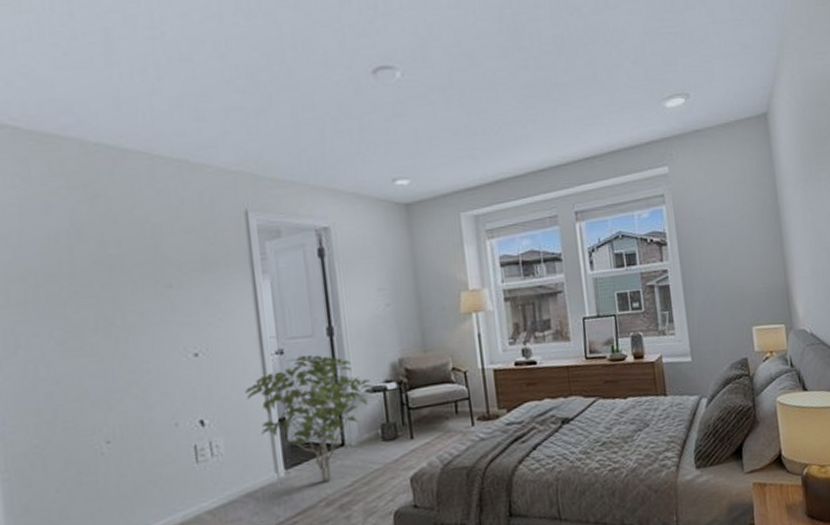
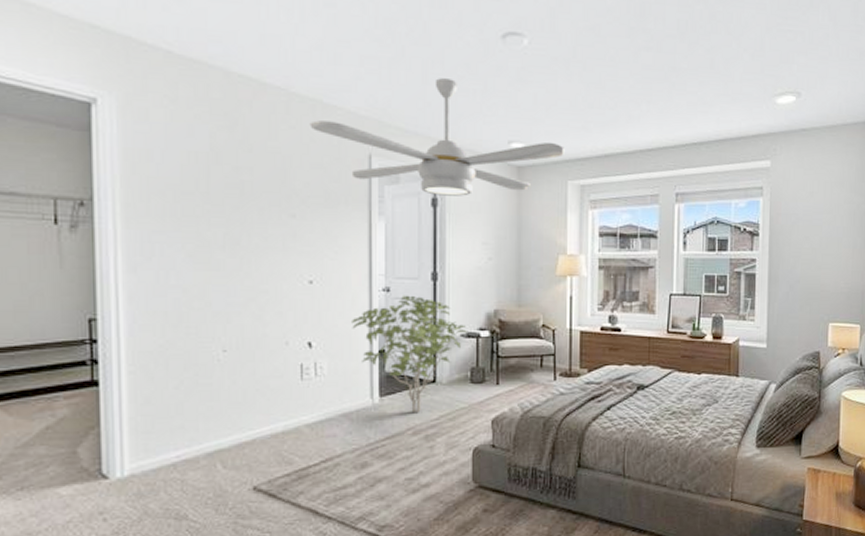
ceiling fan: none [177,121,453,245] -> present [309,78,564,196]

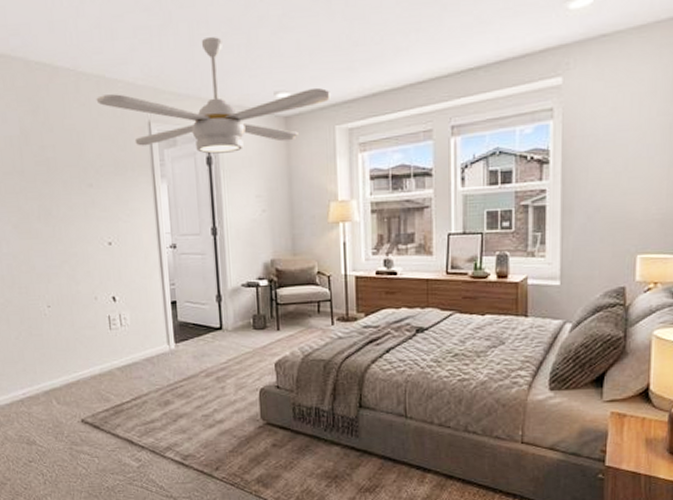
shrub: present [352,295,467,413] -> none [146,250,247,358]

